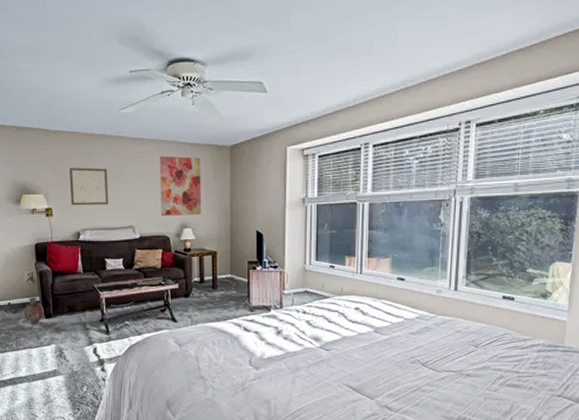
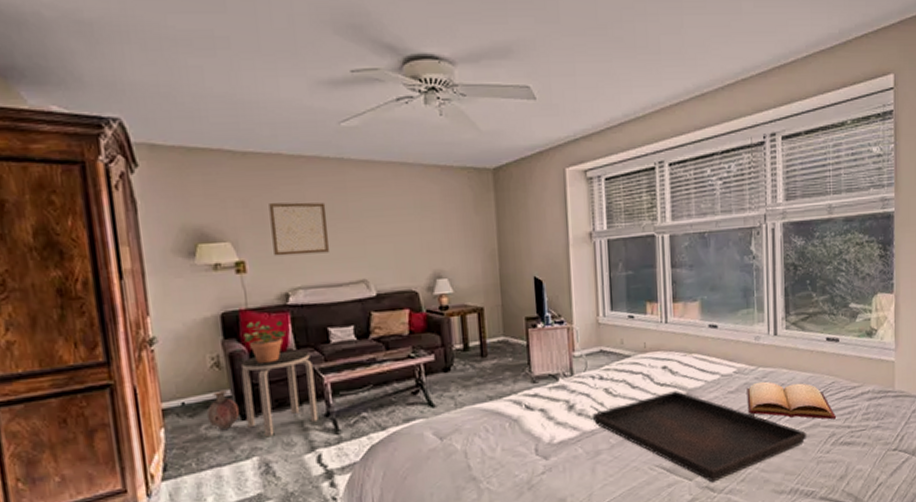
side table: none [46,273,96,331] -> present [240,350,318,436]
potted plant: none [49,251,77,280] -> present [244,320,287,363]
wall art: present [159,155,202,216] -> none [398,183,461,264]
serving tray: none [295,328,478,403] -> present [592,390,807,483]
bible: none [425,327,505,365] -> present [747,381,836,420]

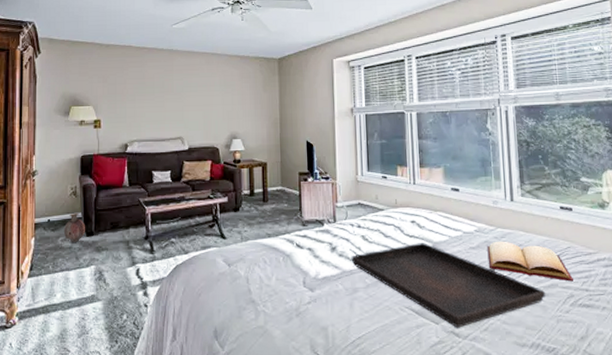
side table: present [240,350,318,436] -> none [90,186,140,250]
potted plant: present [244,320,287,363] -> none [94,163,123,194]
wall art: present [269,202,330,256] -> none [120,79,159,117]

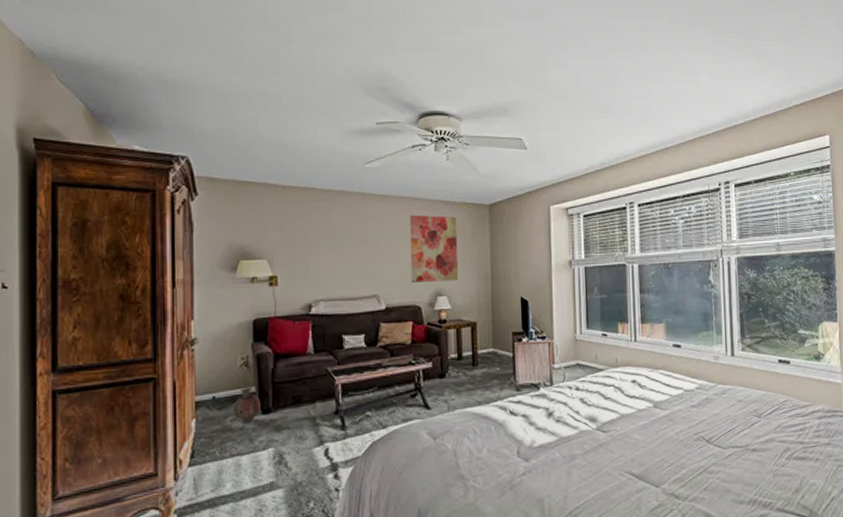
wall art: none [209,68,251,127] -> present [409,214,459,282]
serving tray: present [351,243,546,328] -> none [569,403,764,490]
bible: present [487,241,573,282] -> none [708,397,789,435]

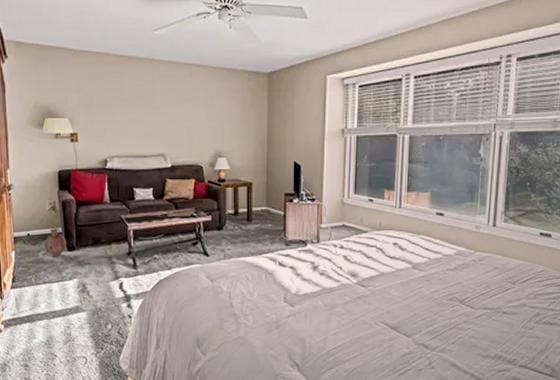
wall art: present [409,214,459,282] -> none [194,81,237,144]

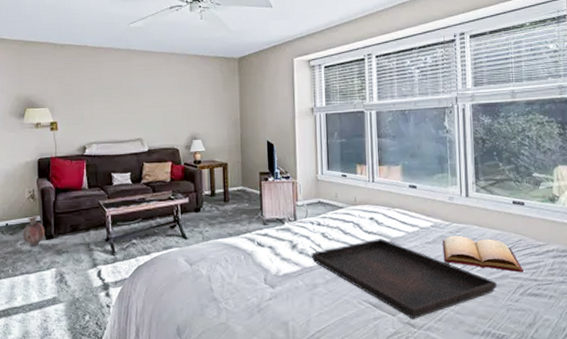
serving tray: none [332,264,514,341] -> present [311,238,498,319]
bible: none [463,264,542,302] -> present [442,235,523,273]

